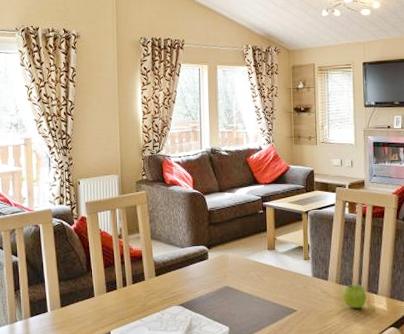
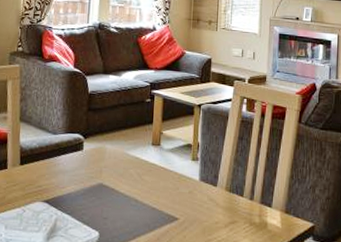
fruit: present [341,283,367,309] -> none [230,193,260,222]

